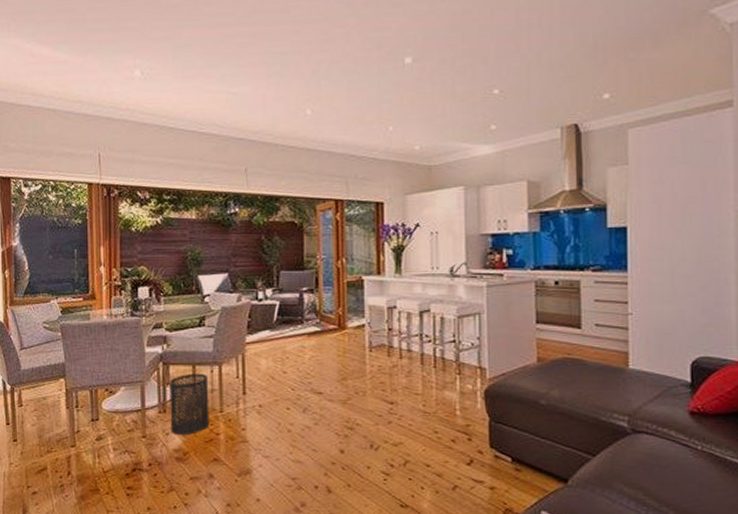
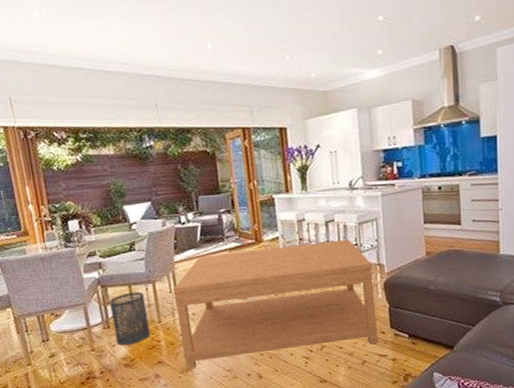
coffee table: none [240,334,474,473] -> present [173,239,378,370]

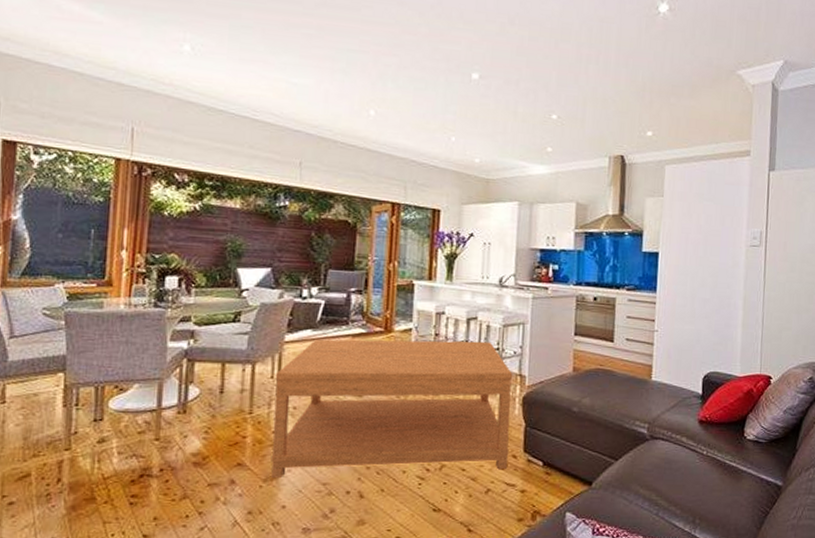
trash can: present [109,291,151,346] -> none [190,371,239,438]

